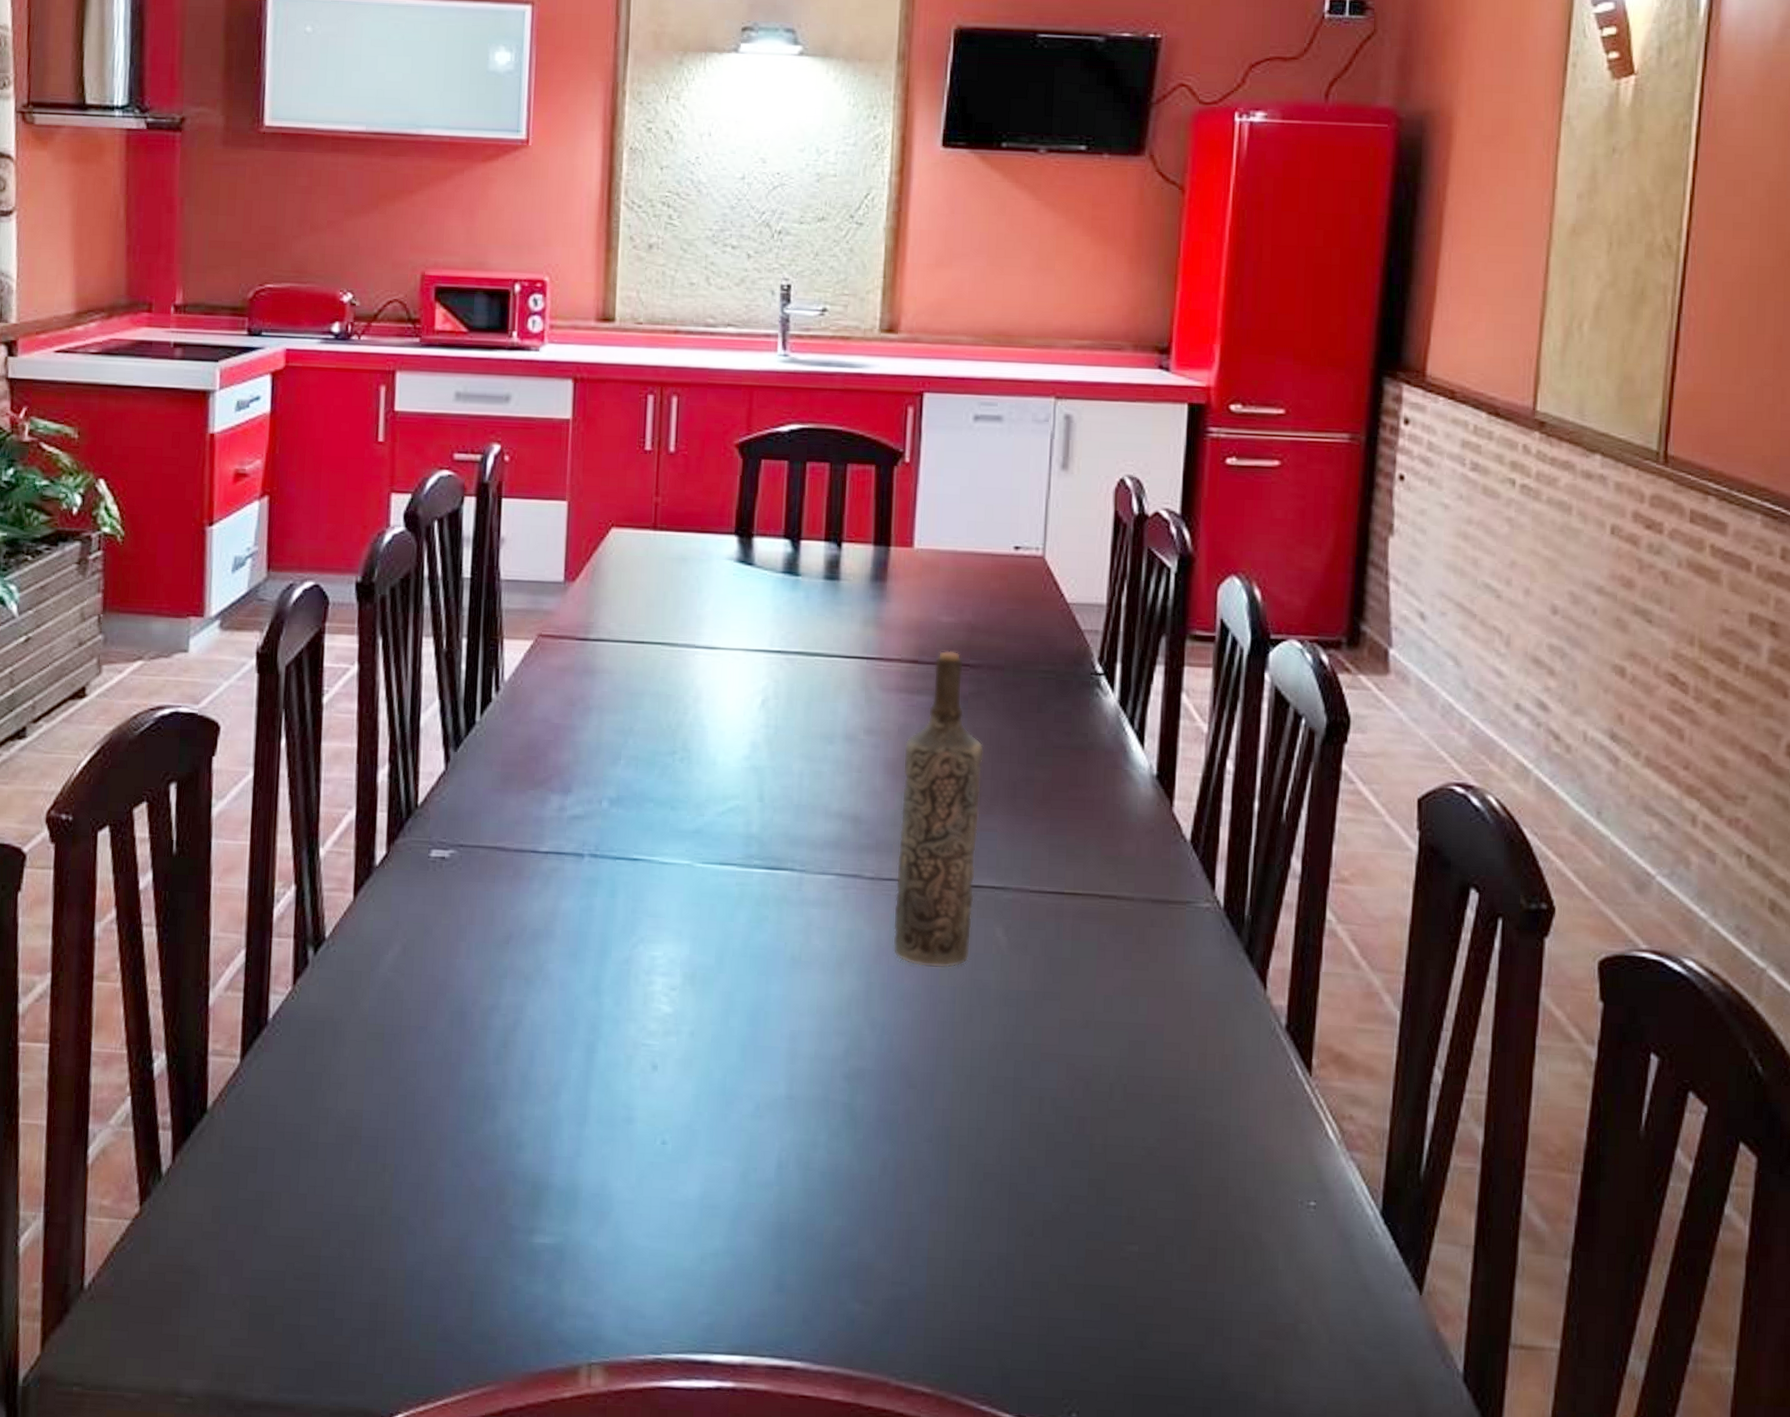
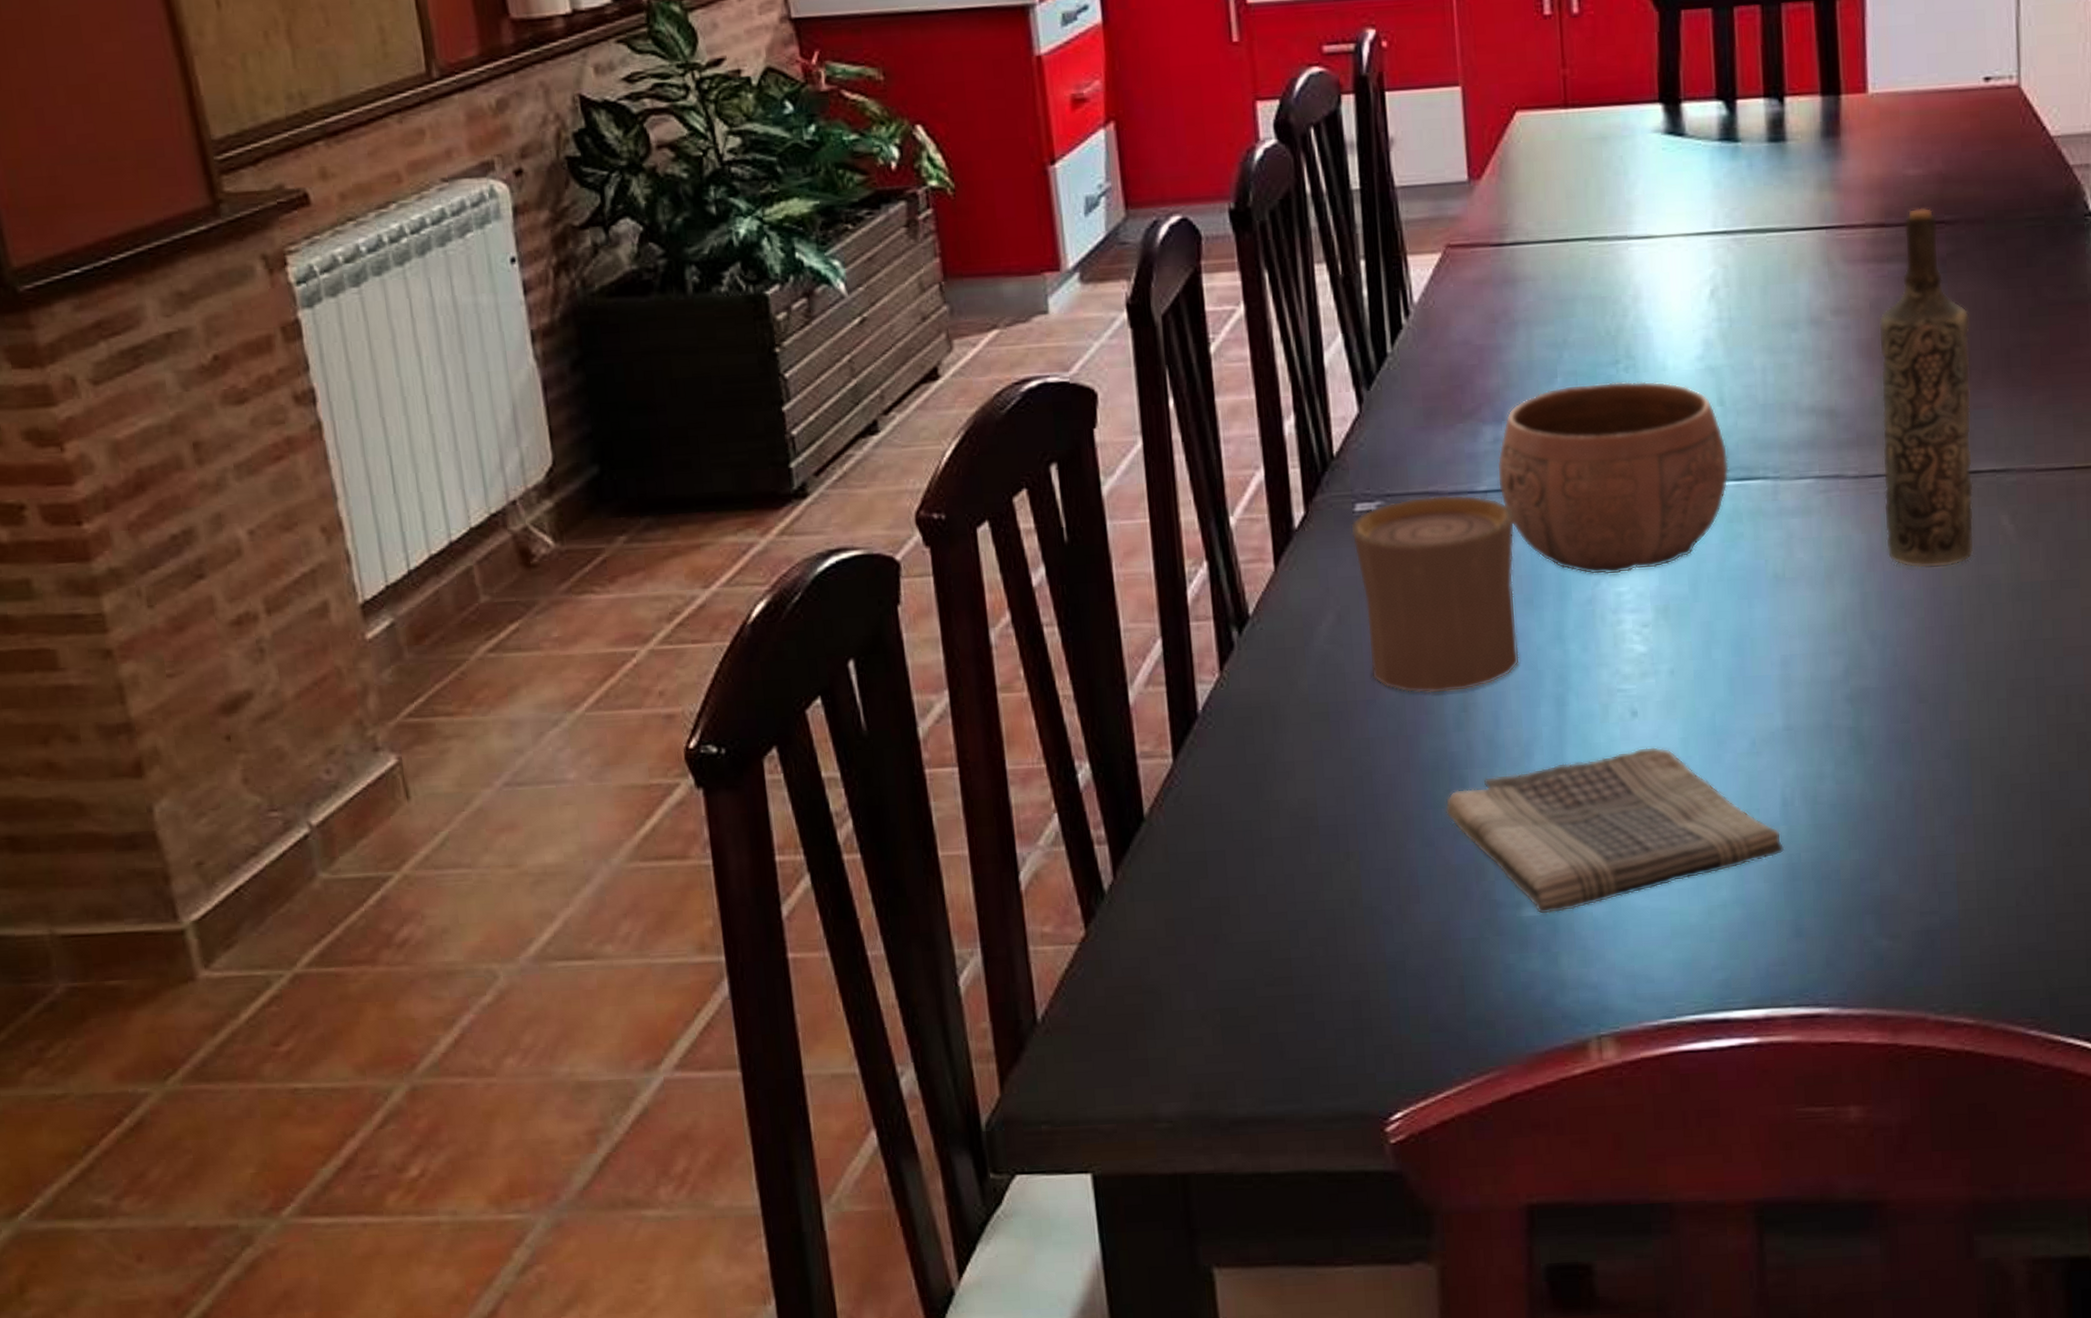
cup: none [425,850,569,1029] -> present [1351,495,1520,694]
dish towel: none [475,1099,776,1243] -> present [1444,746,1785,915]
bowl: none [558,768,762,940] -> present [1496,381,1729,575]

